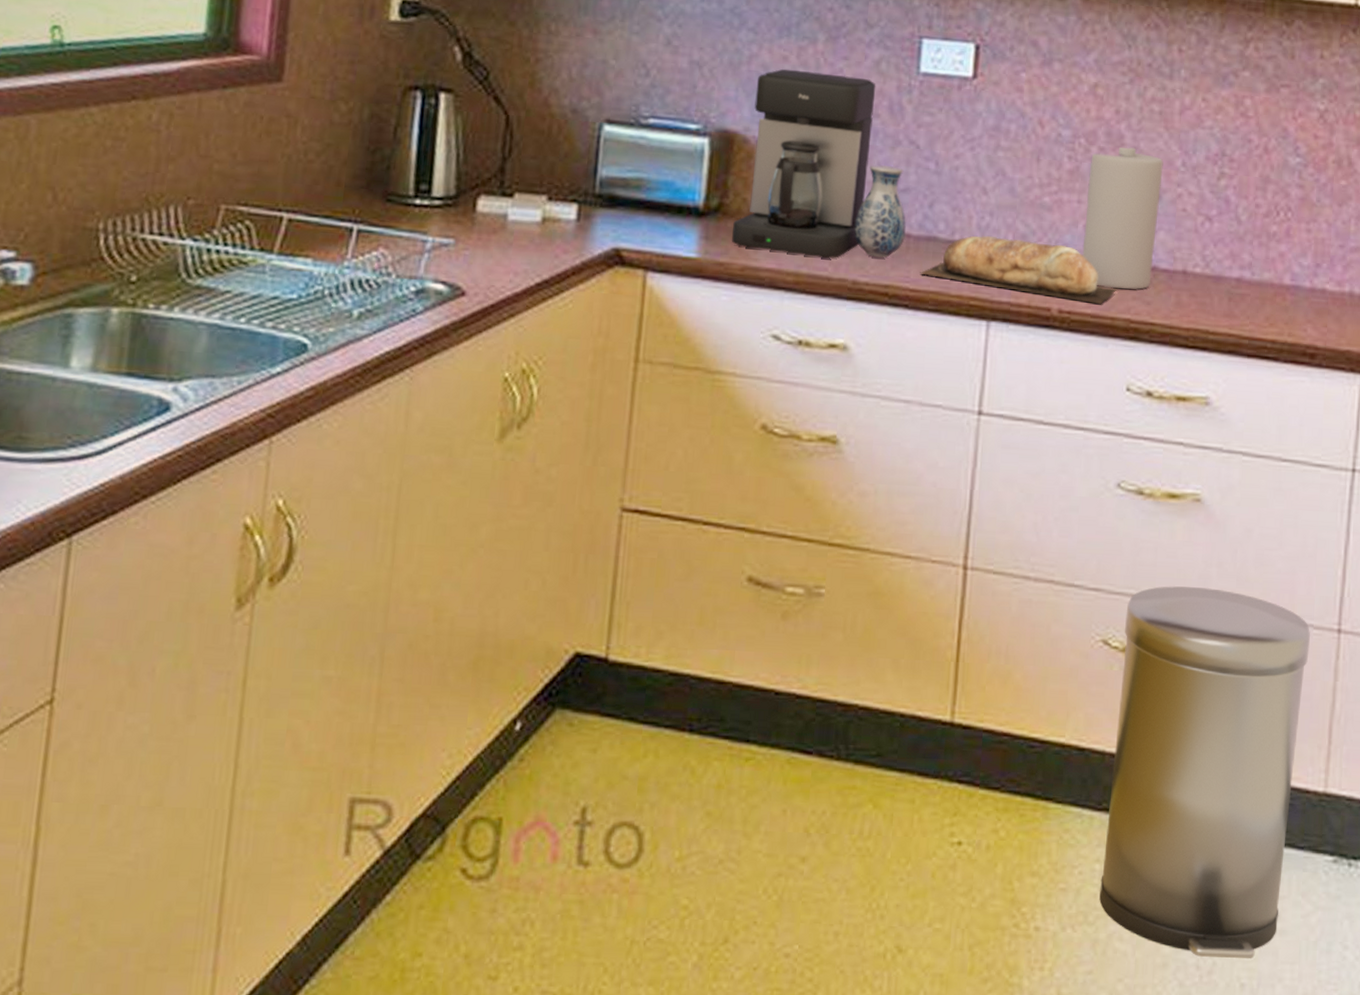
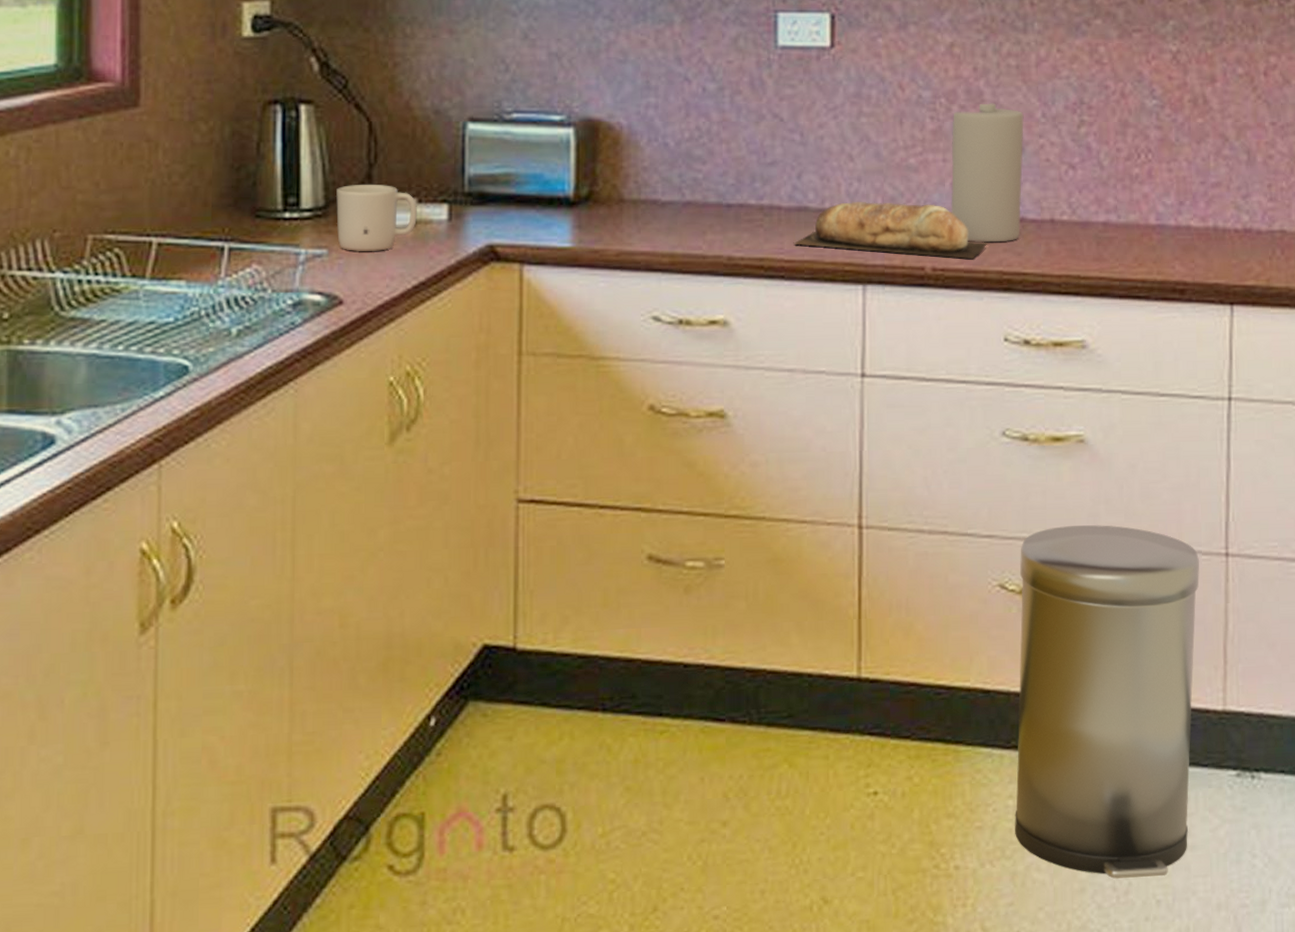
mug: none [465,177,547,246] -> present [336,185,417,251]
coffee maker: present [731,69,876,259] -> none [604,53,736,237]
vase: present [854,165,906,258] -> none [725,141,776,232]

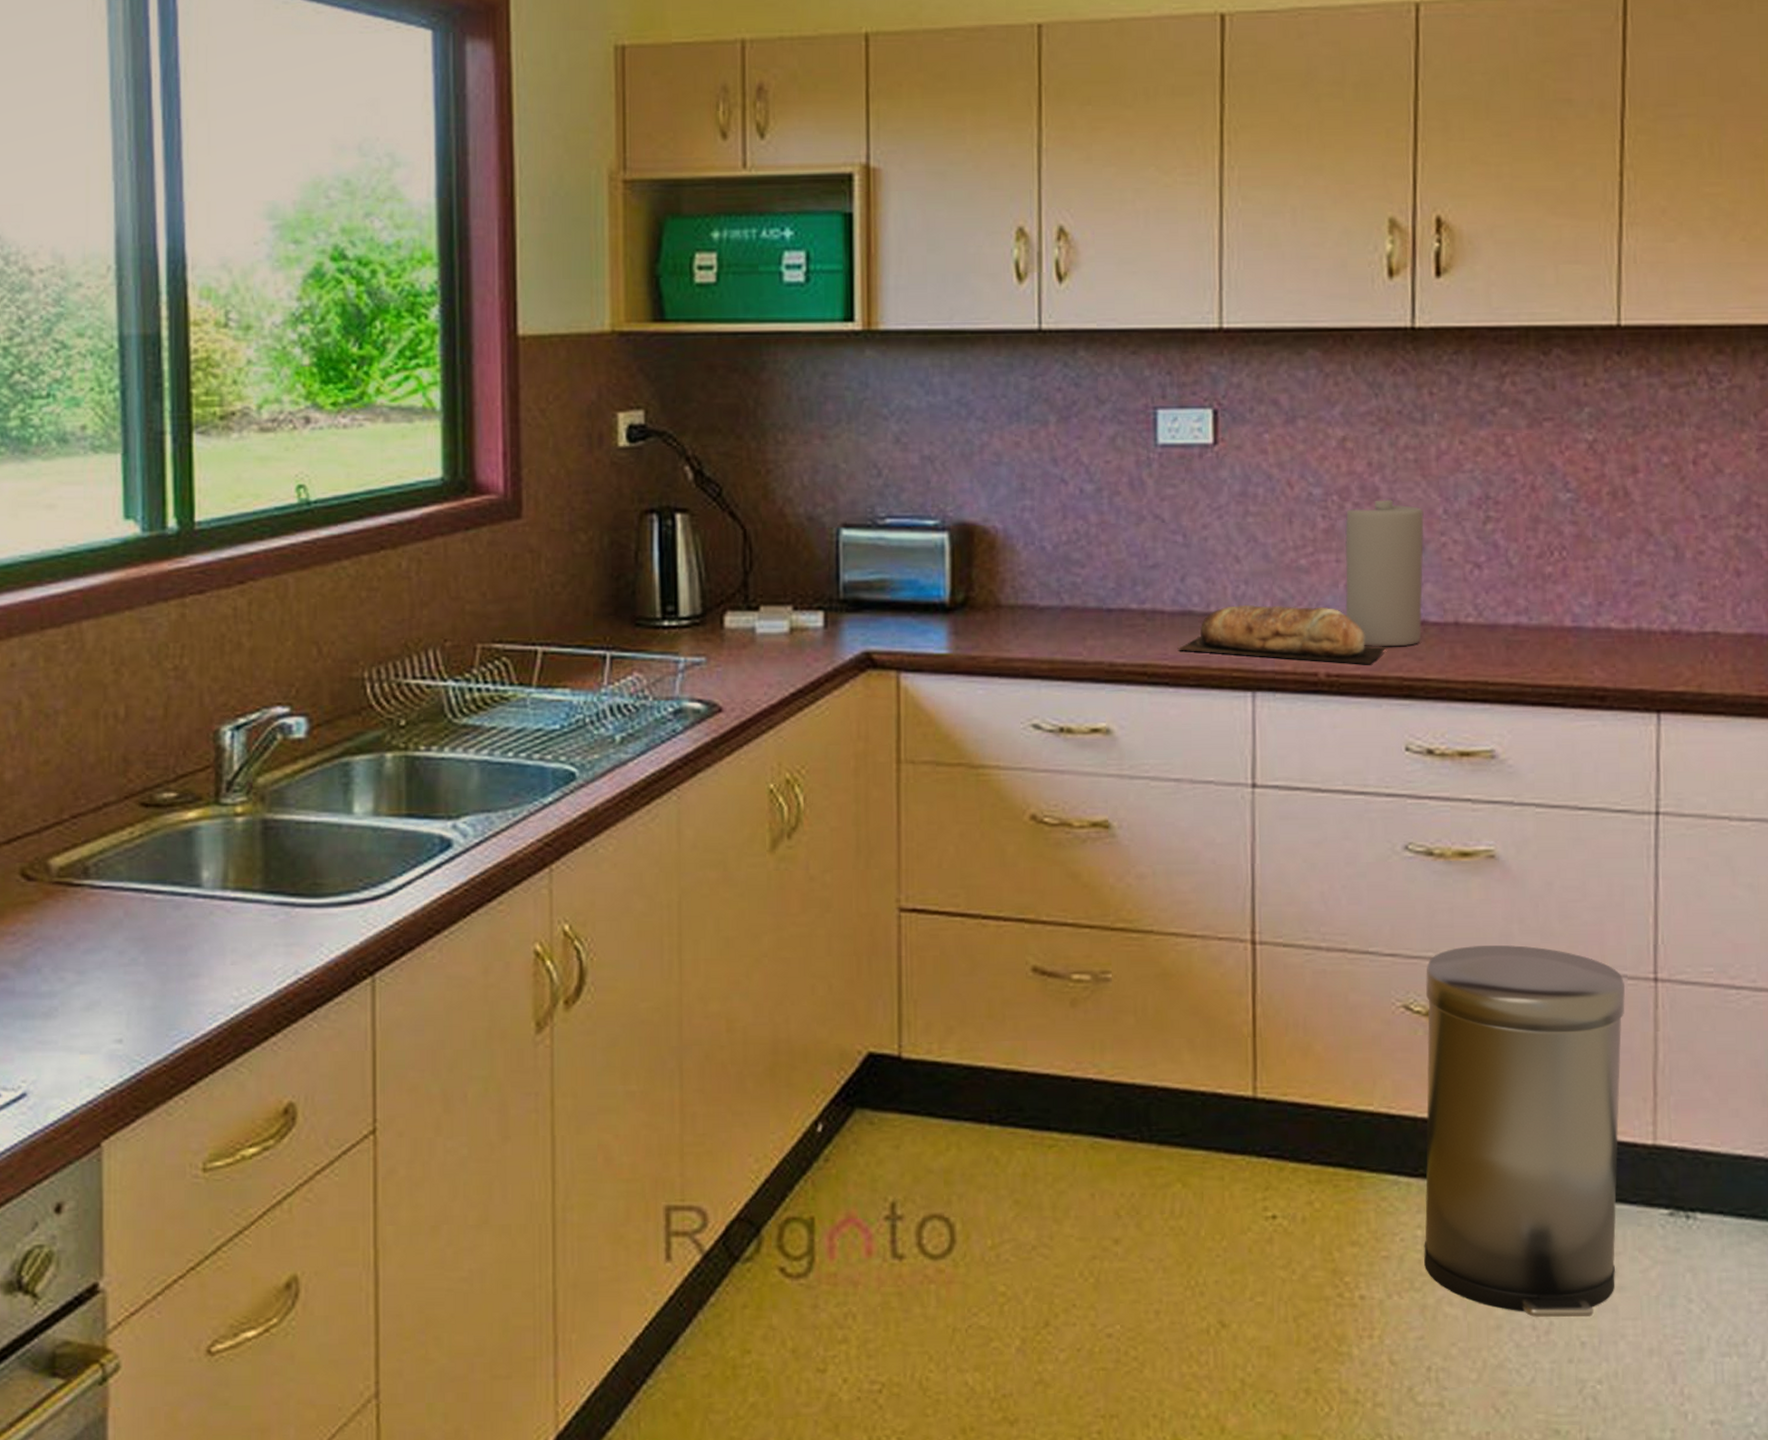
mug: present [336,185,417,251] -> none [713,592,793,659]

